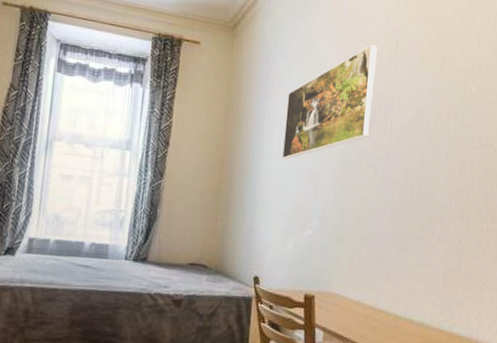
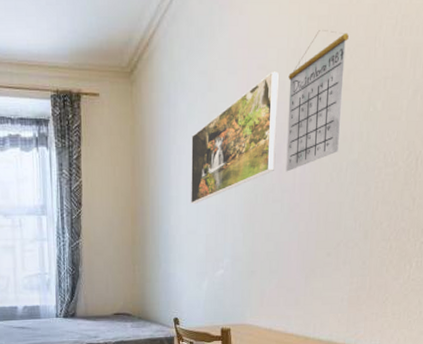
calendar: none [381,15,445,140] -> present [286,30,349,172]

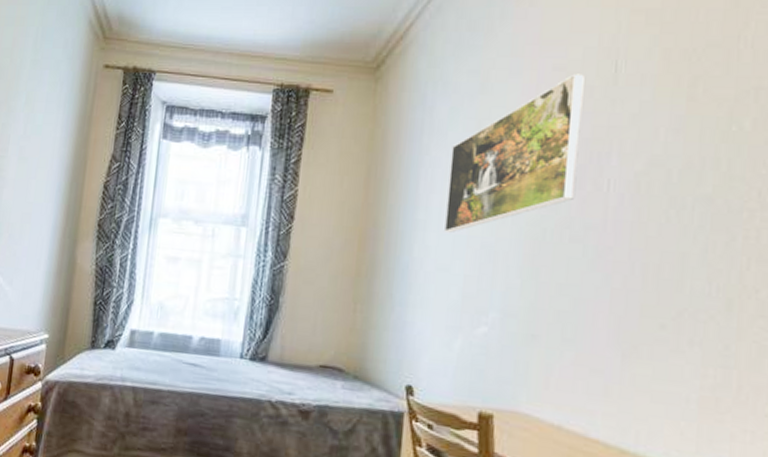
calendar: present [286,30,349,172] -> none [592,26,694,203]

